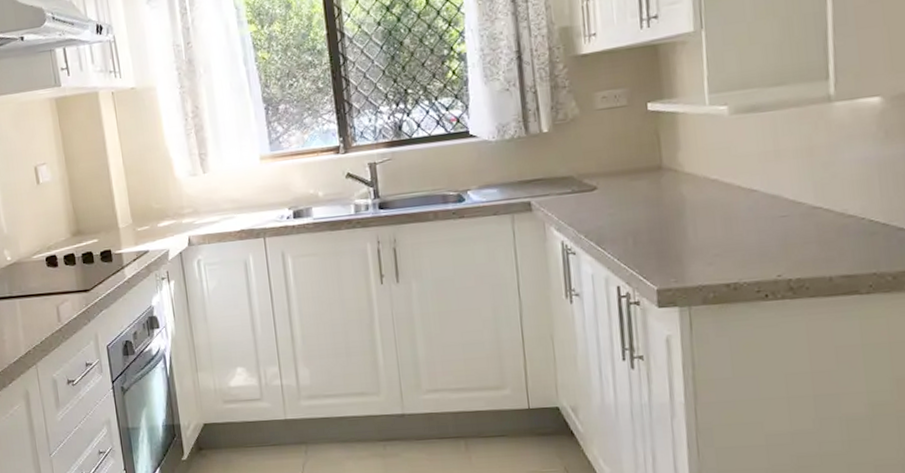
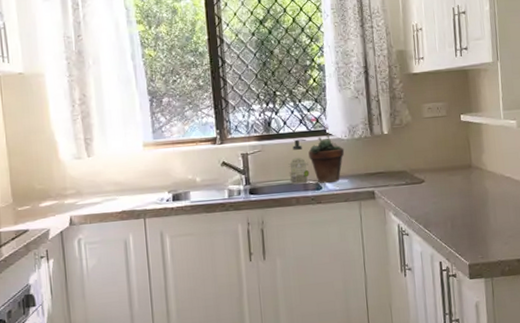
soap dispenser: none [424,143,449,197] -> present [288,139,309,185]
succulent plant: none [447,123,493,194] -> present [308,124,345,183]

